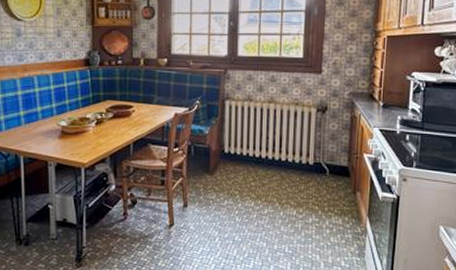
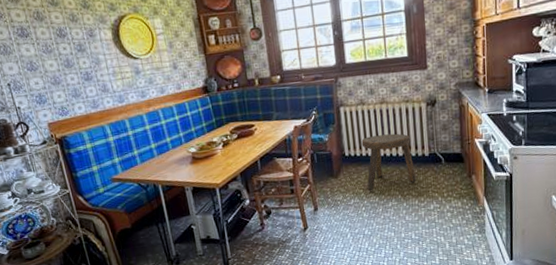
stool: none [243,135,297,194] -> present [361,133,416,191]

